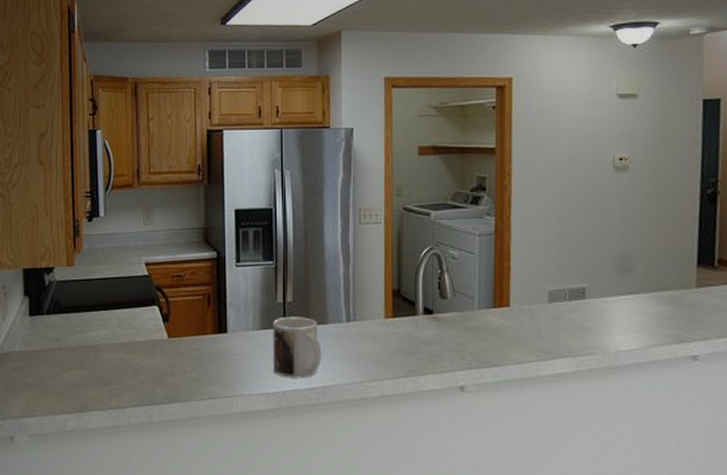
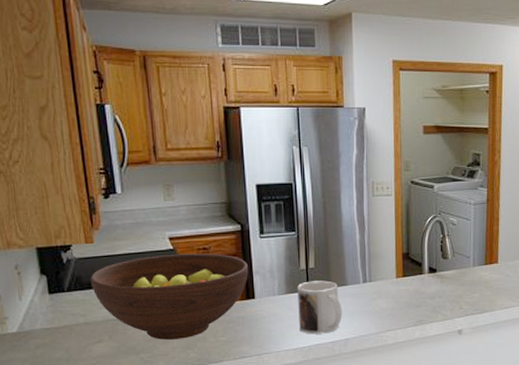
fruit bowl: none [68,280,222,373] -> present [91,253,248,340]

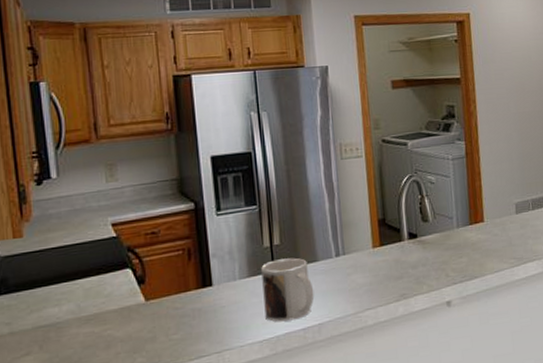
fruit bowl: present [91,253,248,340] -> none [18,237,204,345]

